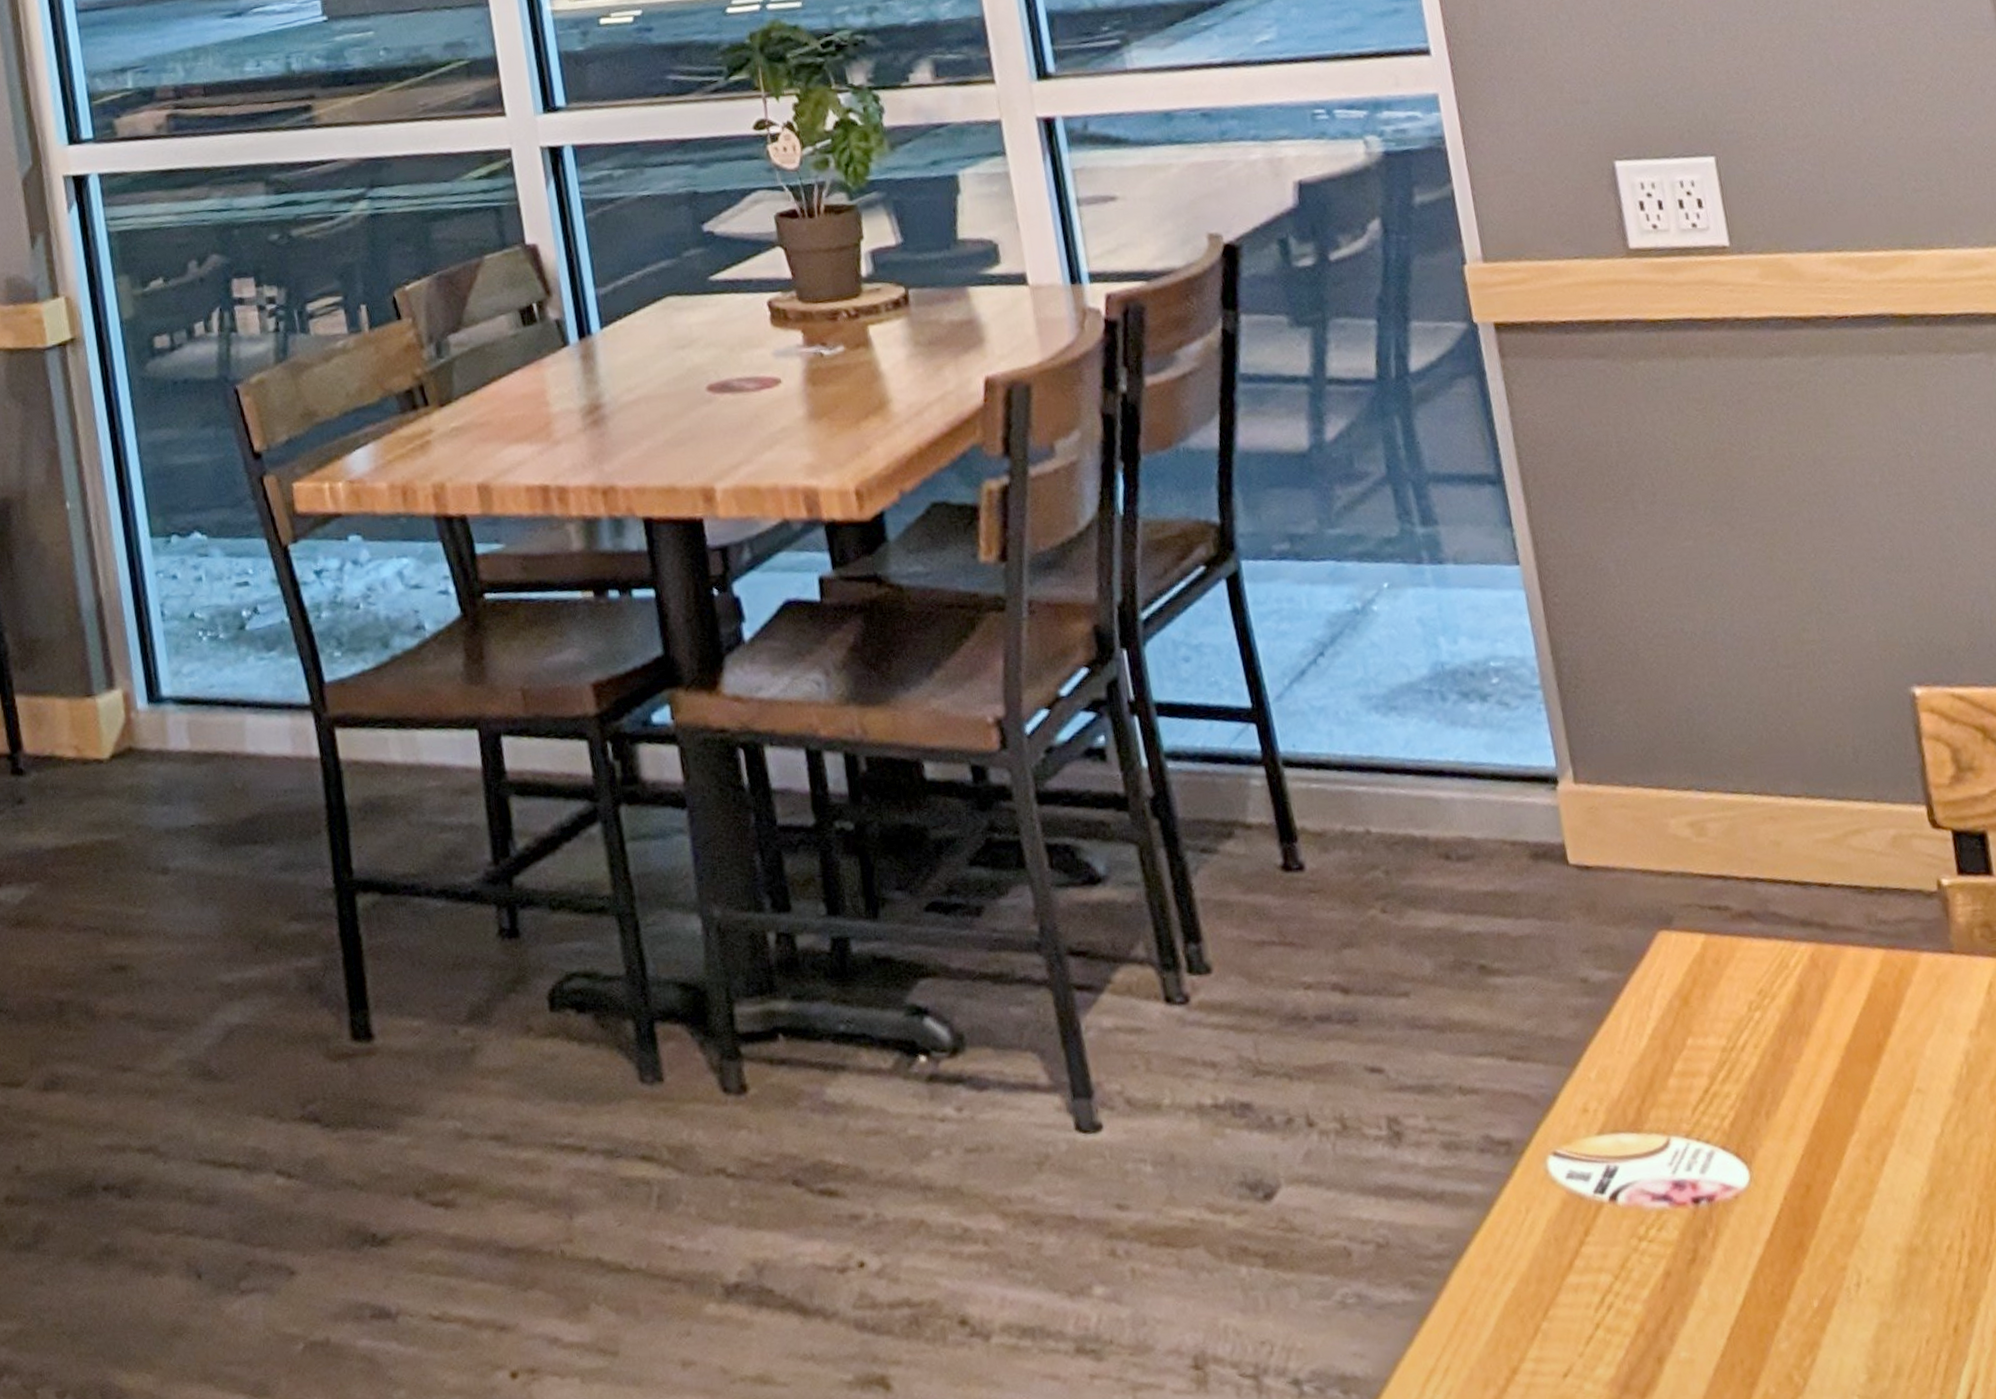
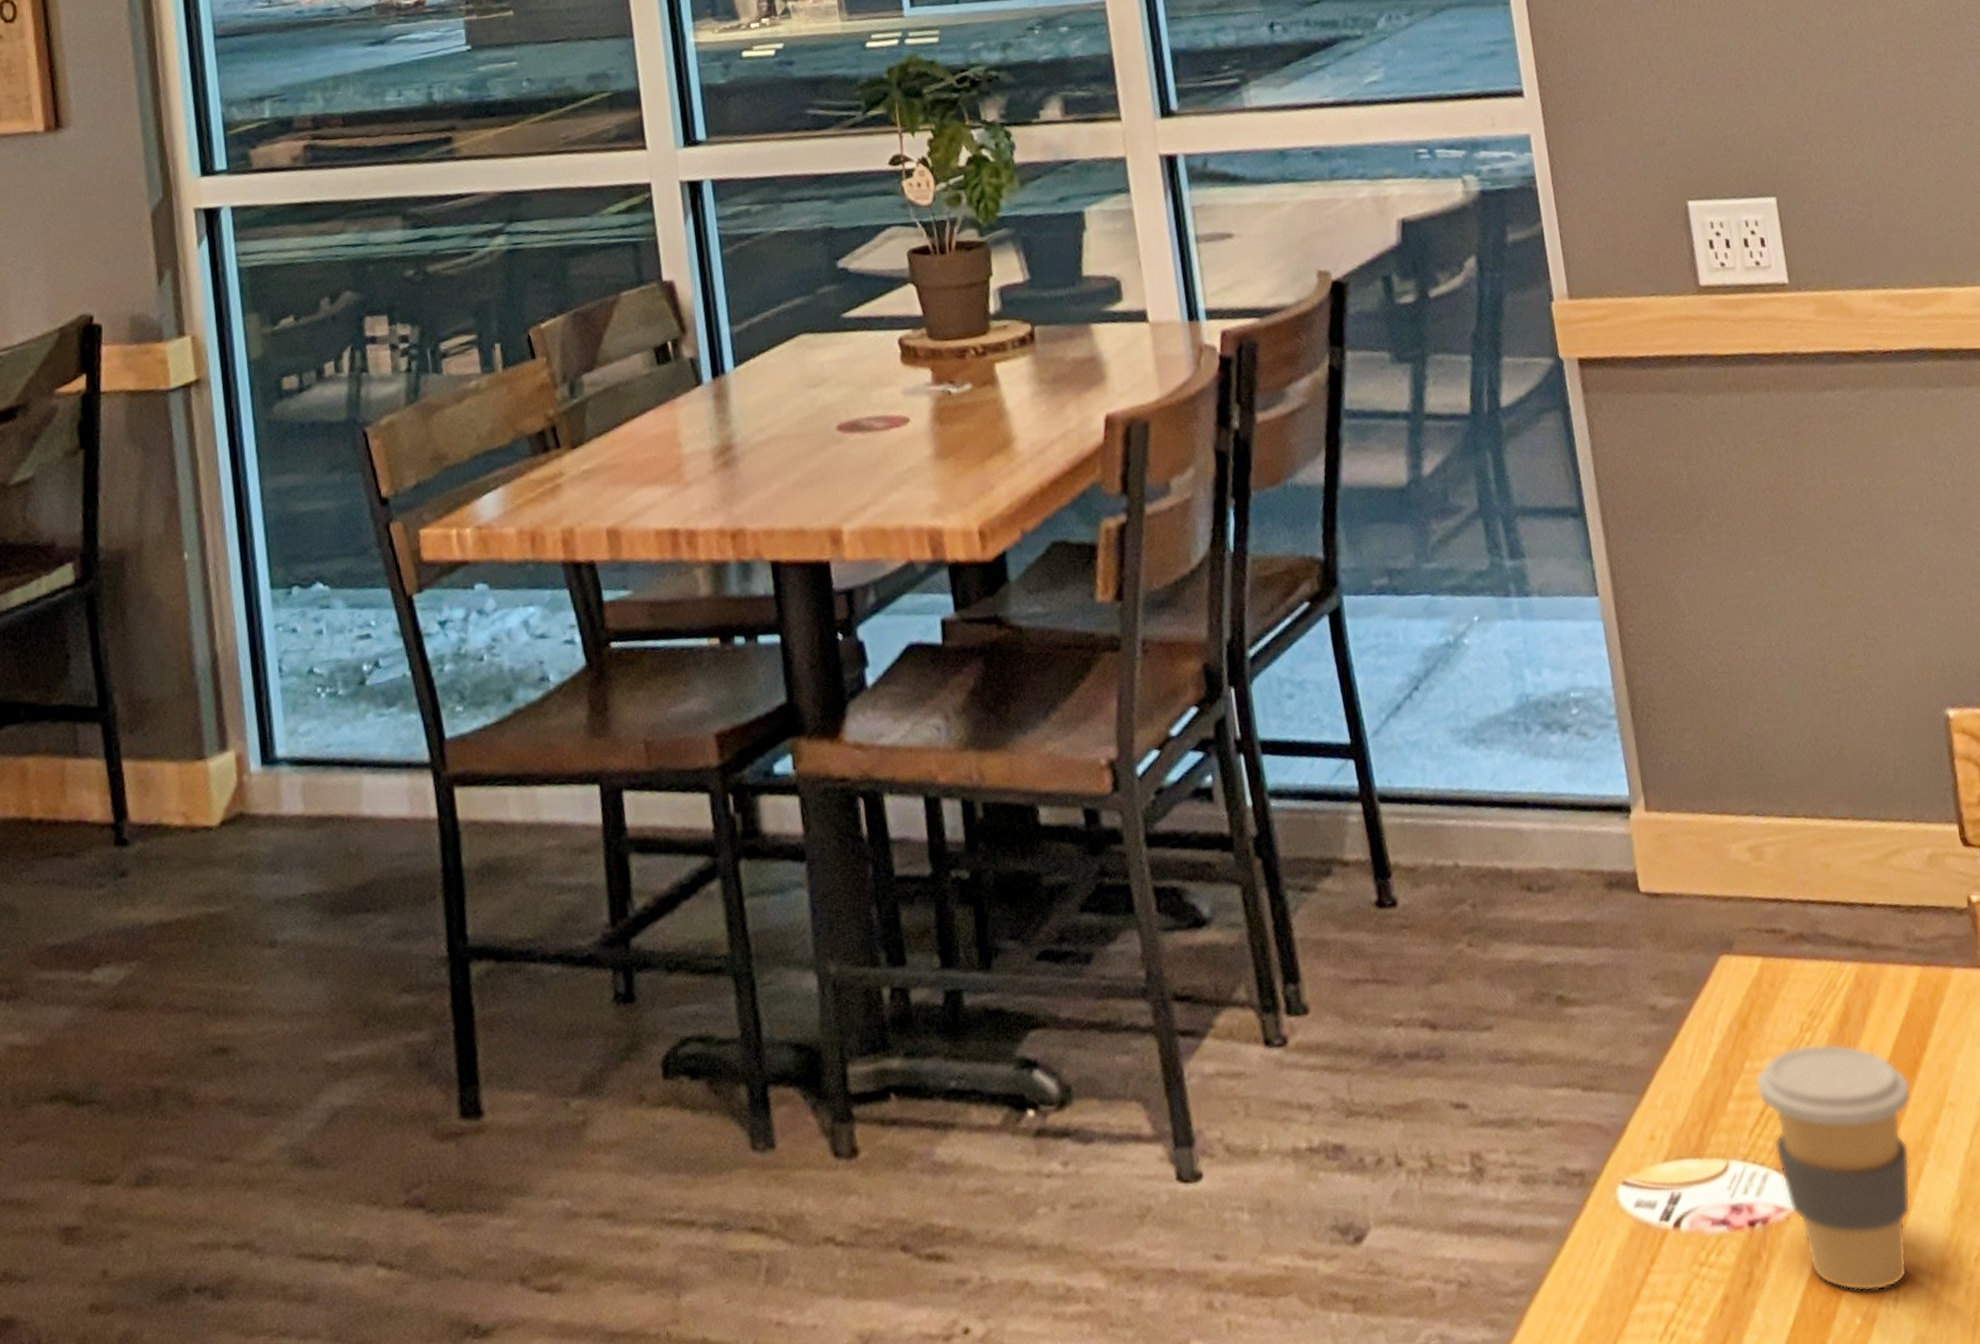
coffee cup: none [1698,1023,1874,1275] -> present [1755,1043,1911,1292]

